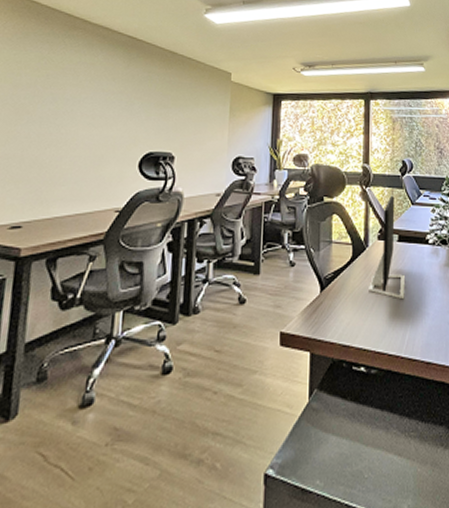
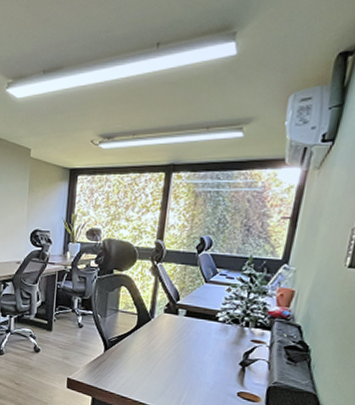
monitor: present [369,195,405,300] -> none [150,271,188,368]

